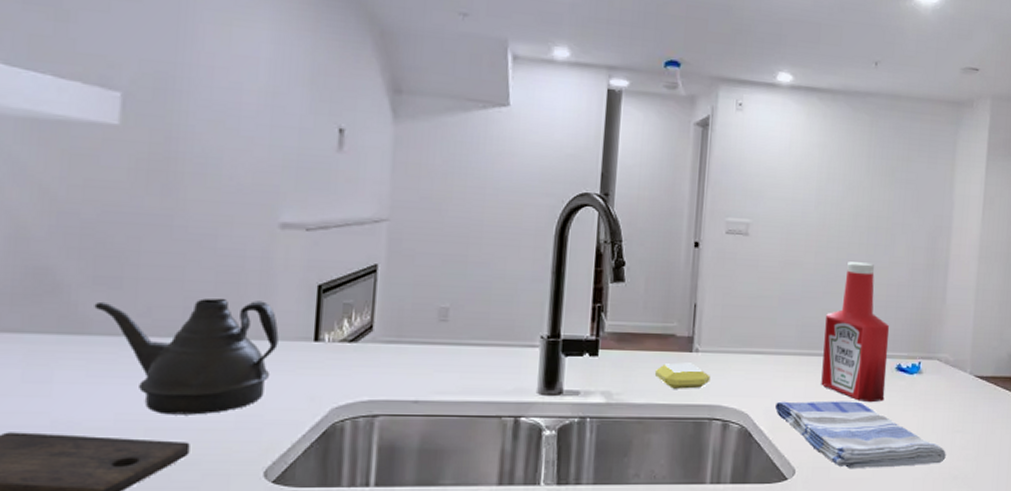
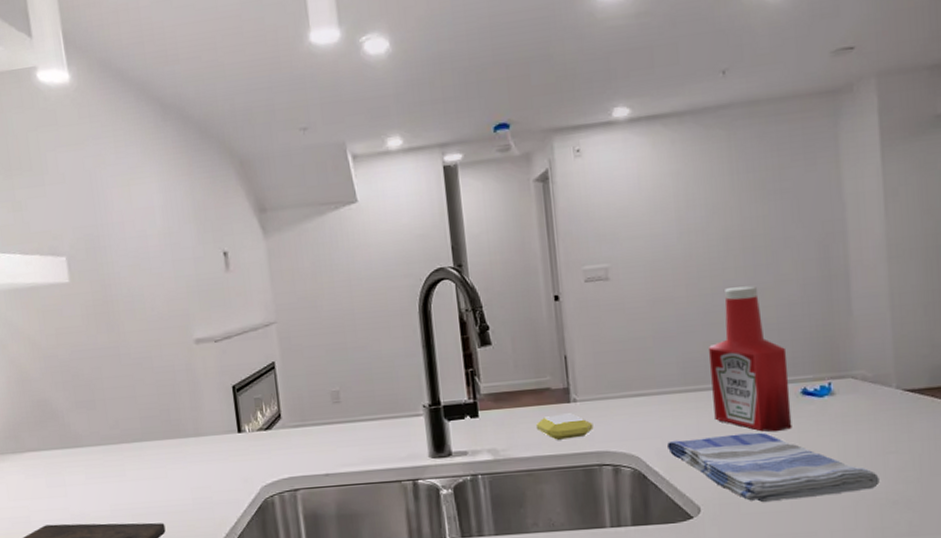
teapot: present [94,298,279,415] -> none [80,405,212,503]

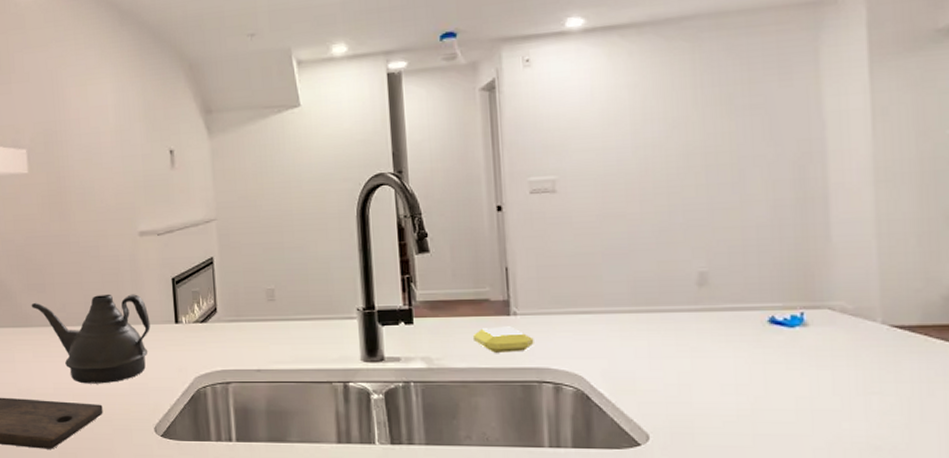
teapot: none [80,405,212,503] -> present [31,294,150,384]
dish towel: present [667,432,880,503] -> none [614,360,859,436]
ketchup bottle: present [709,286,792,433] -> none [664,205,757,361]

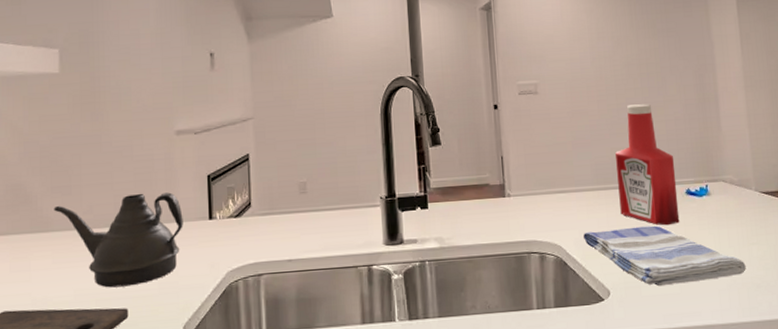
soap bar: present [472,326,534,353] -> none [476,206,524,230]
dish towel: none [614,360,859,436] -> present [583,225,746,287]
ketchup bottle: none [664,205,757,361] -> present [615,104,680,226]

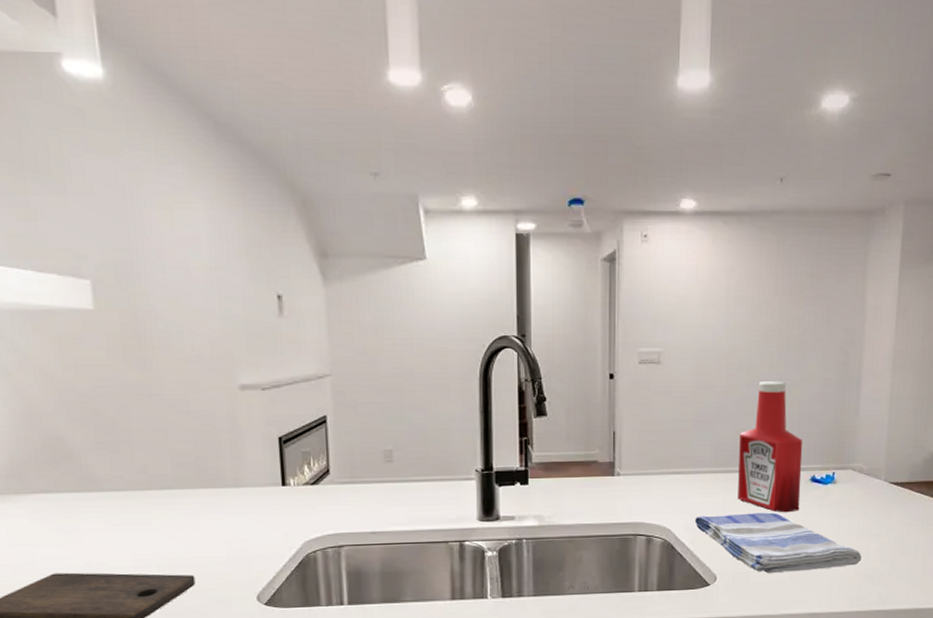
teapot: present [54,192,183,288] -> none [101,453,253,554]

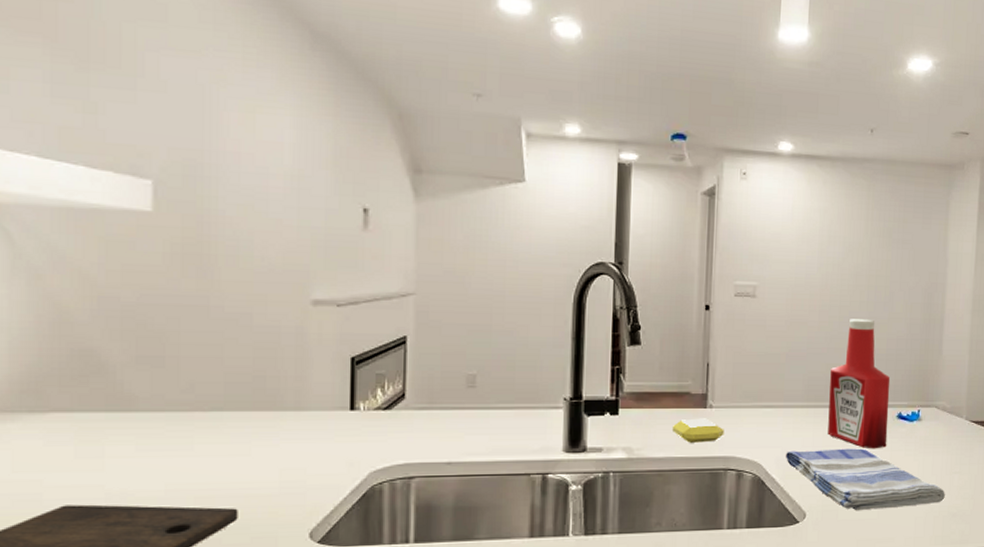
soap bar: none [580,486,633,510] -> present [672,418,725,443]

